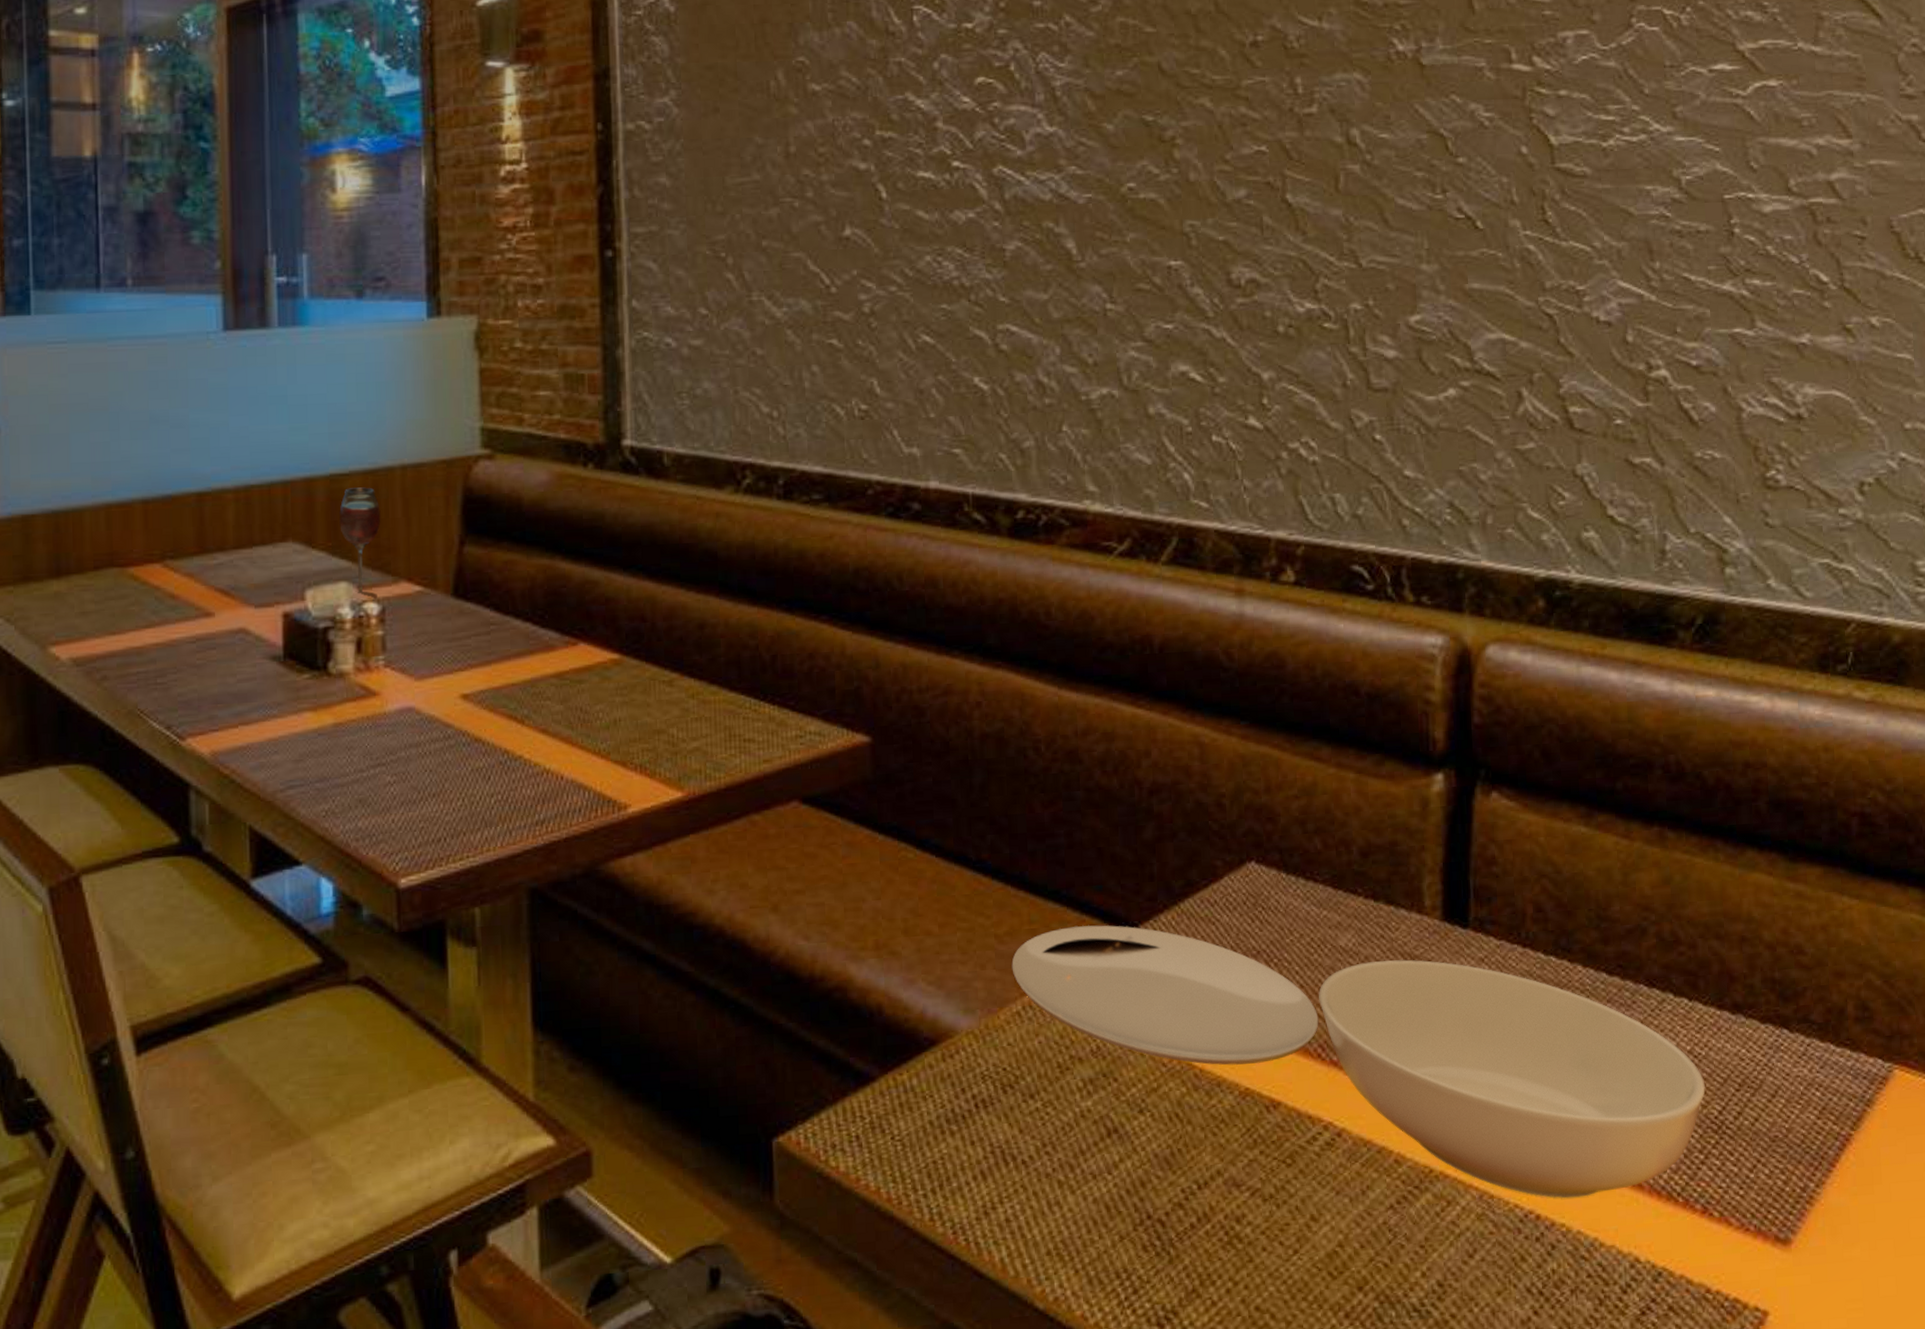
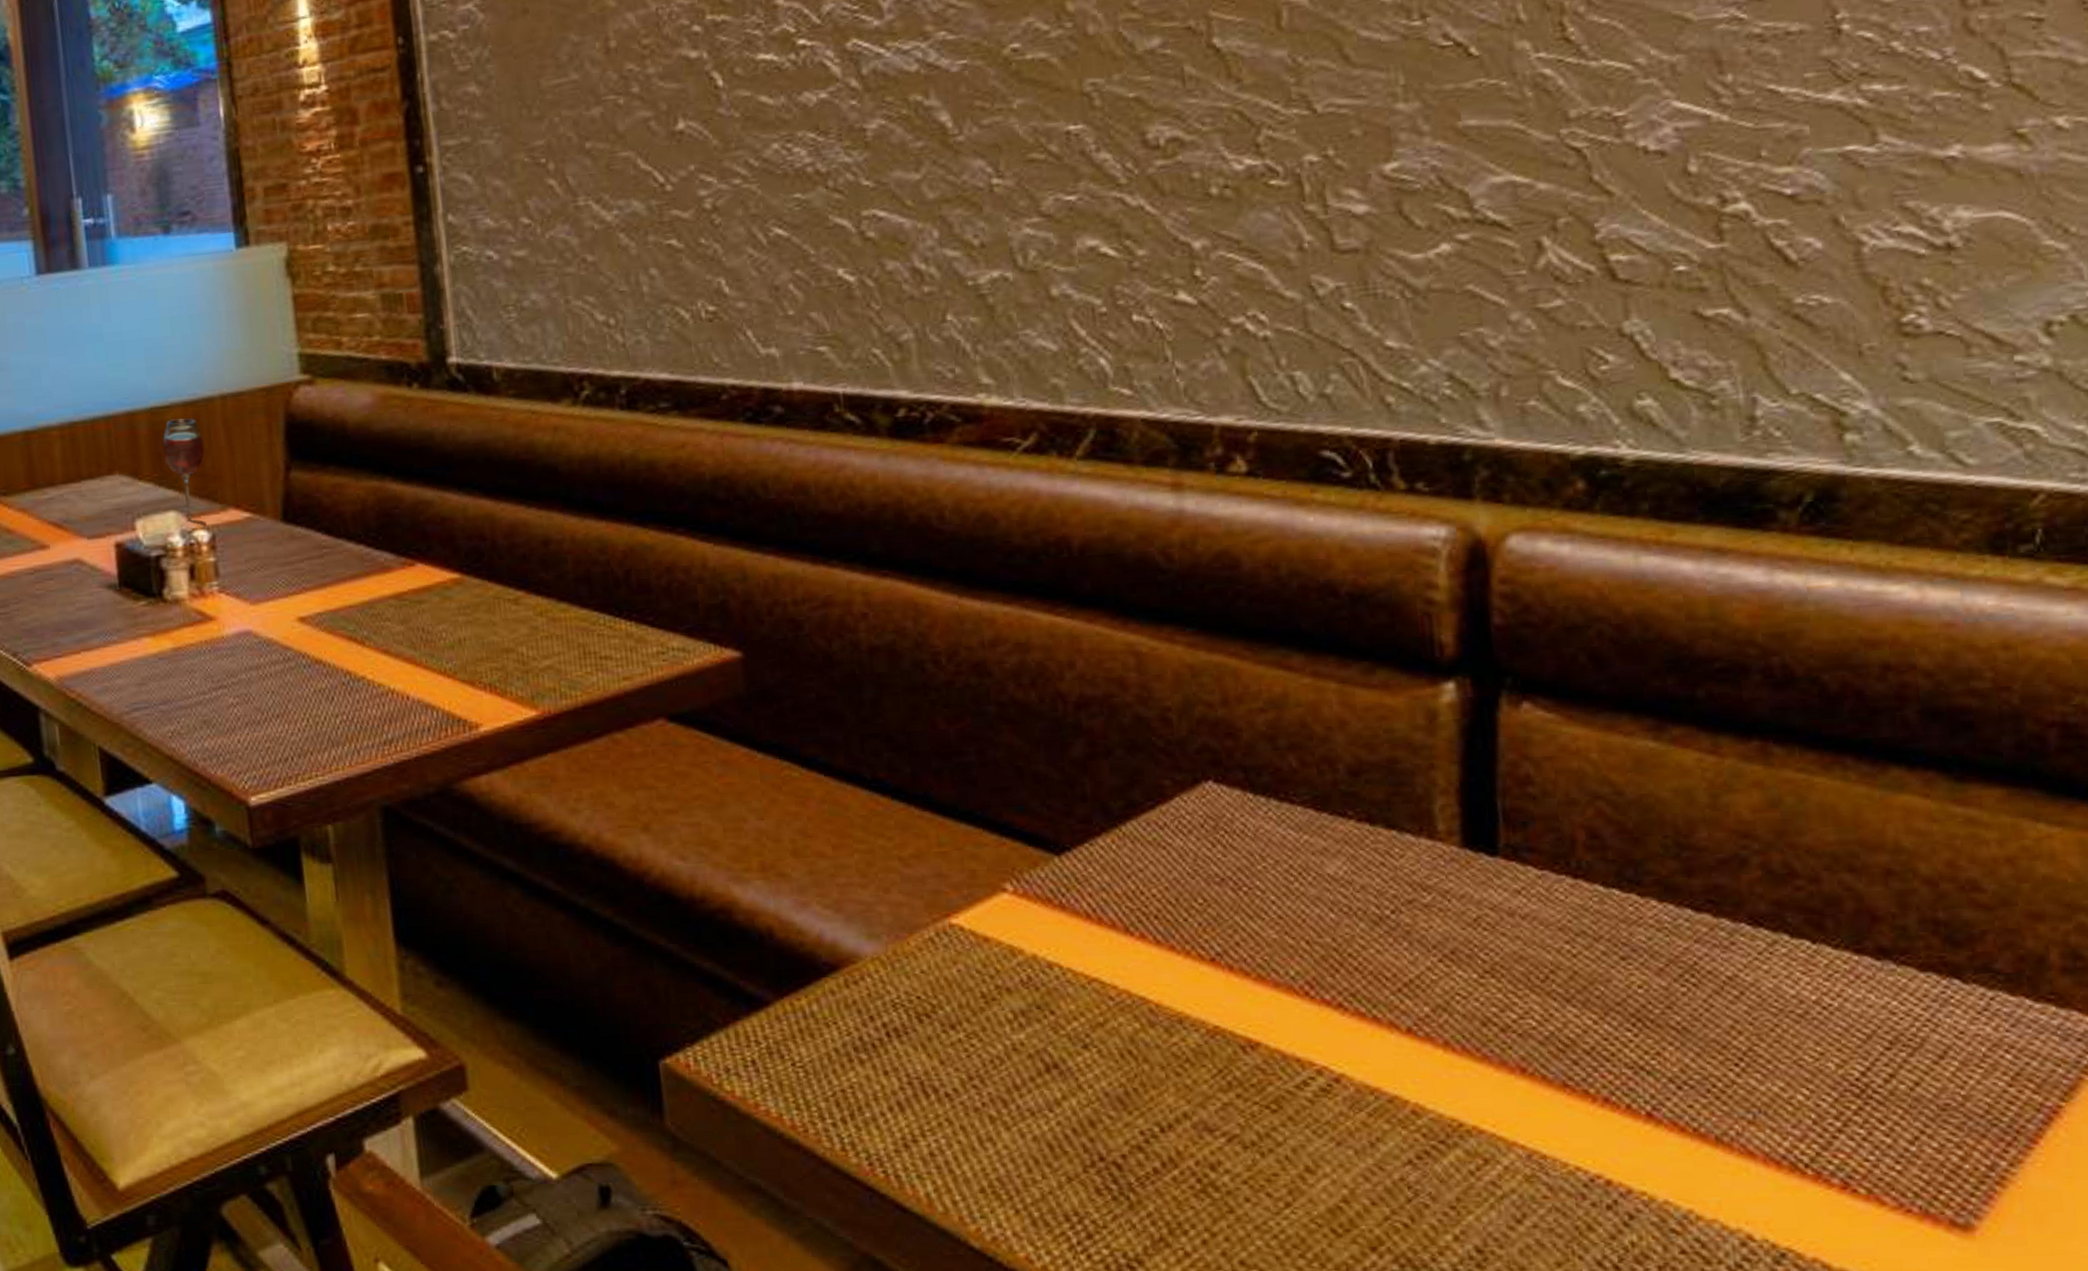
plate: present [1011,925,1319,1065] -> none [920,848,1305,1001]
bowl: present [1318,959,1706,1198] -> none [1302,890,1841,1163]

